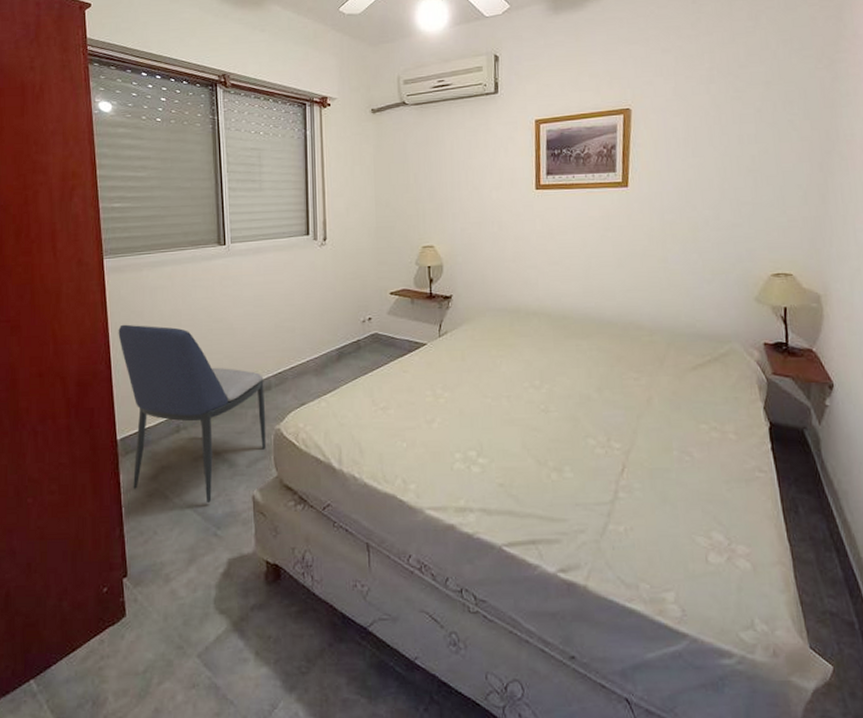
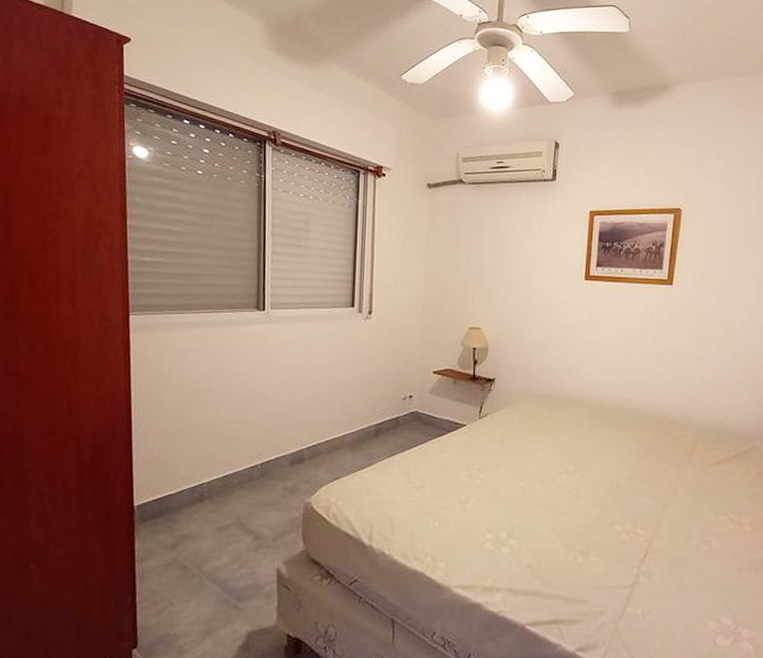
chair: present [118,324,267,503] -> none [141,386,297,574]

